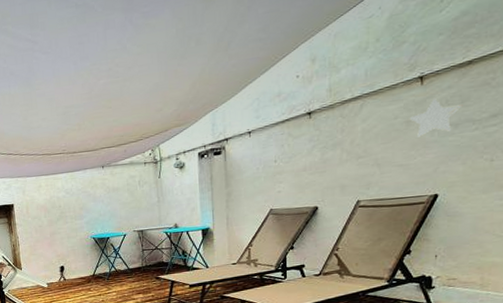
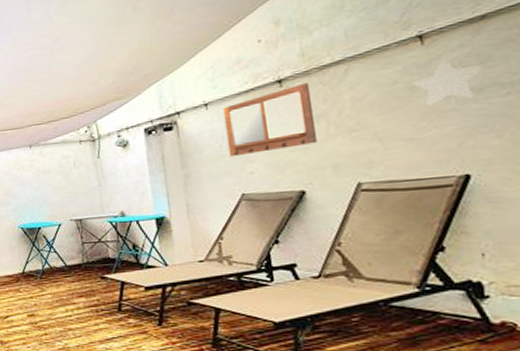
writing board: none [262,115,333,178] -> present [222,82,317,157]

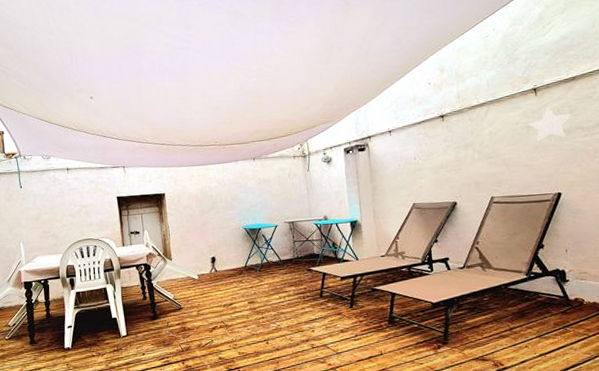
writing board: present [222,82,317,157] -> none [402,118,466,174]

